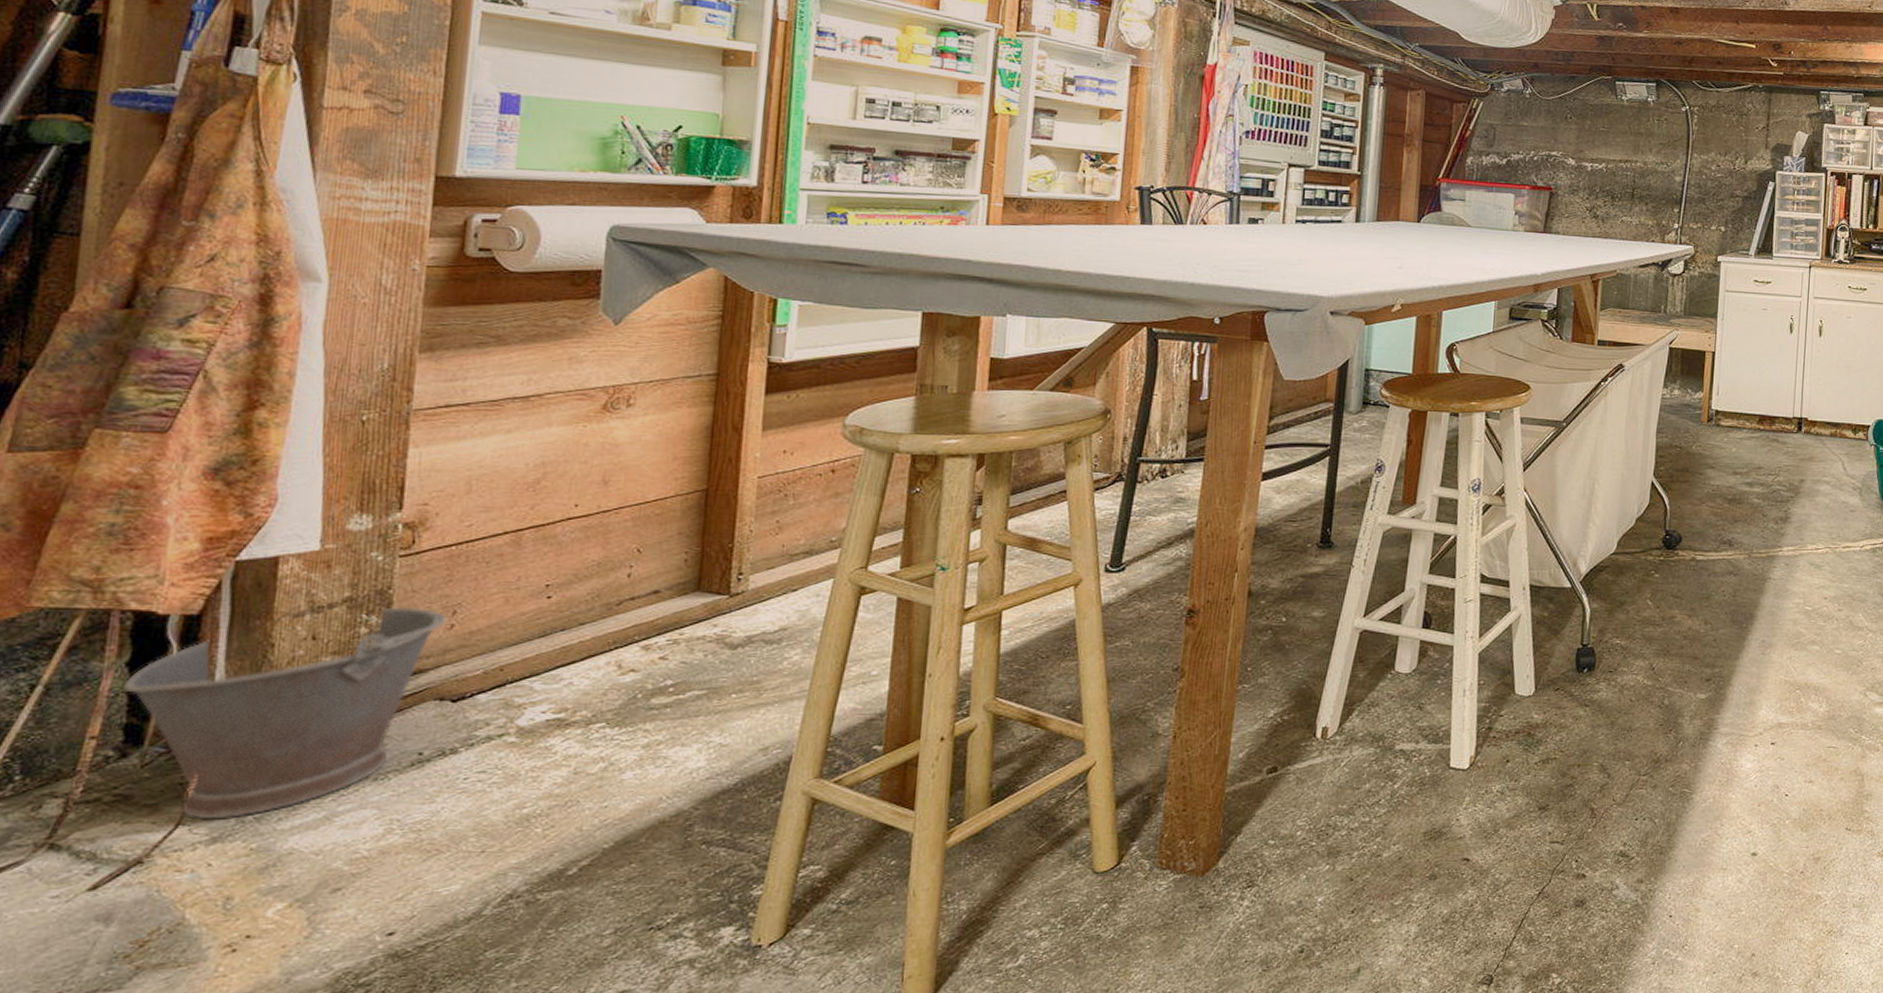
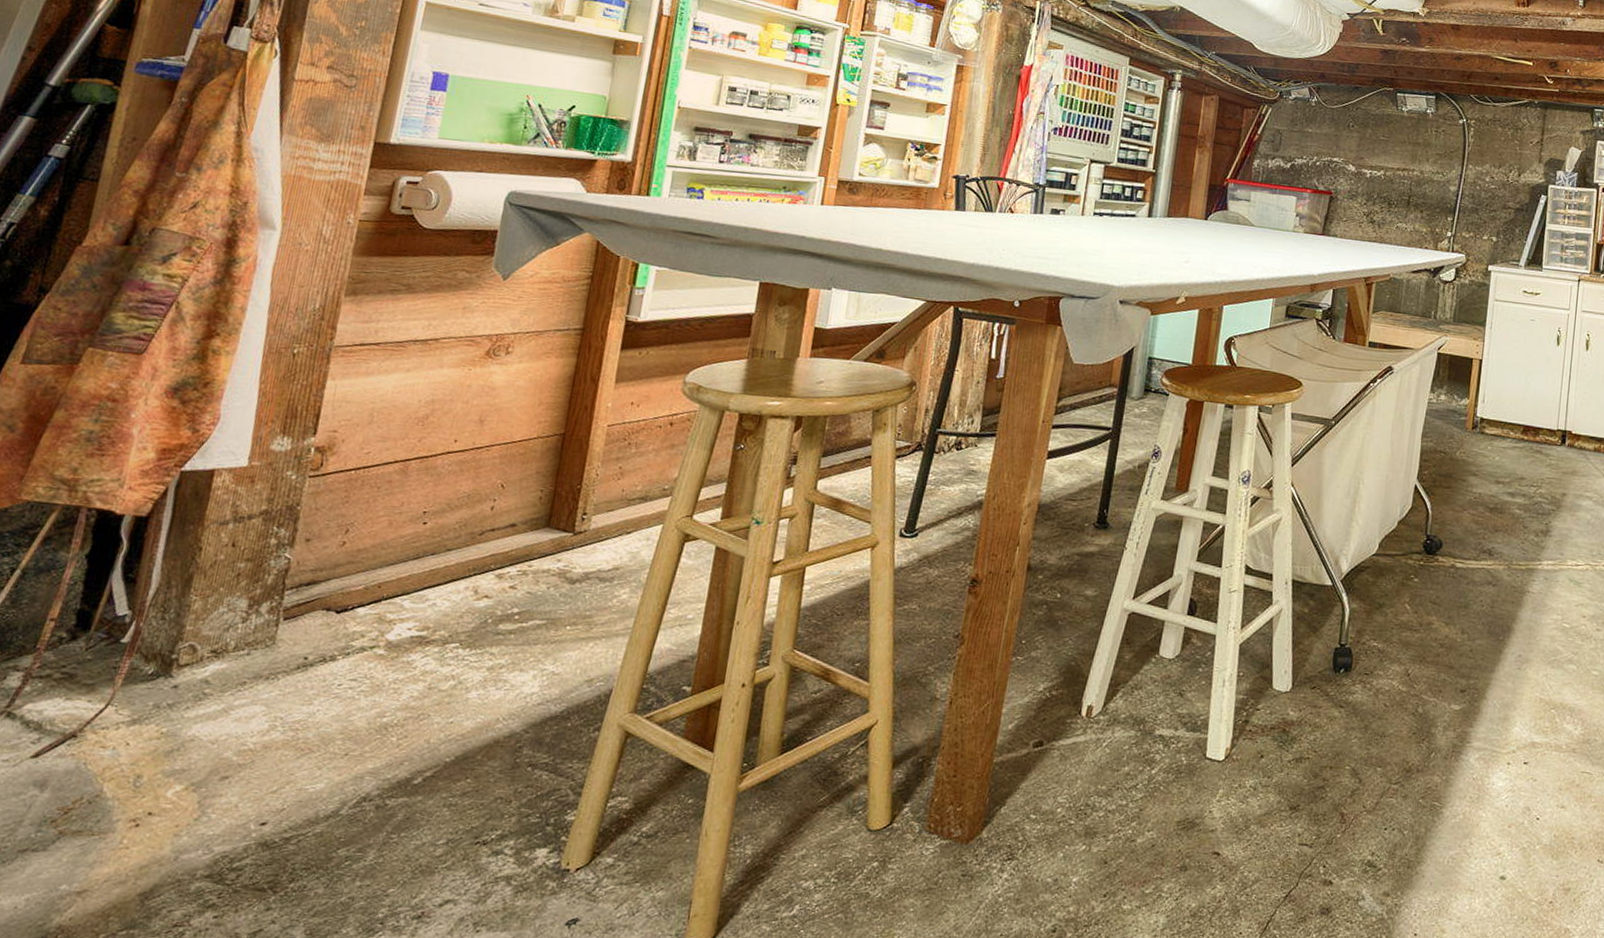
bucket: present [124,607,448,820] -> none [81,523,342,703]

